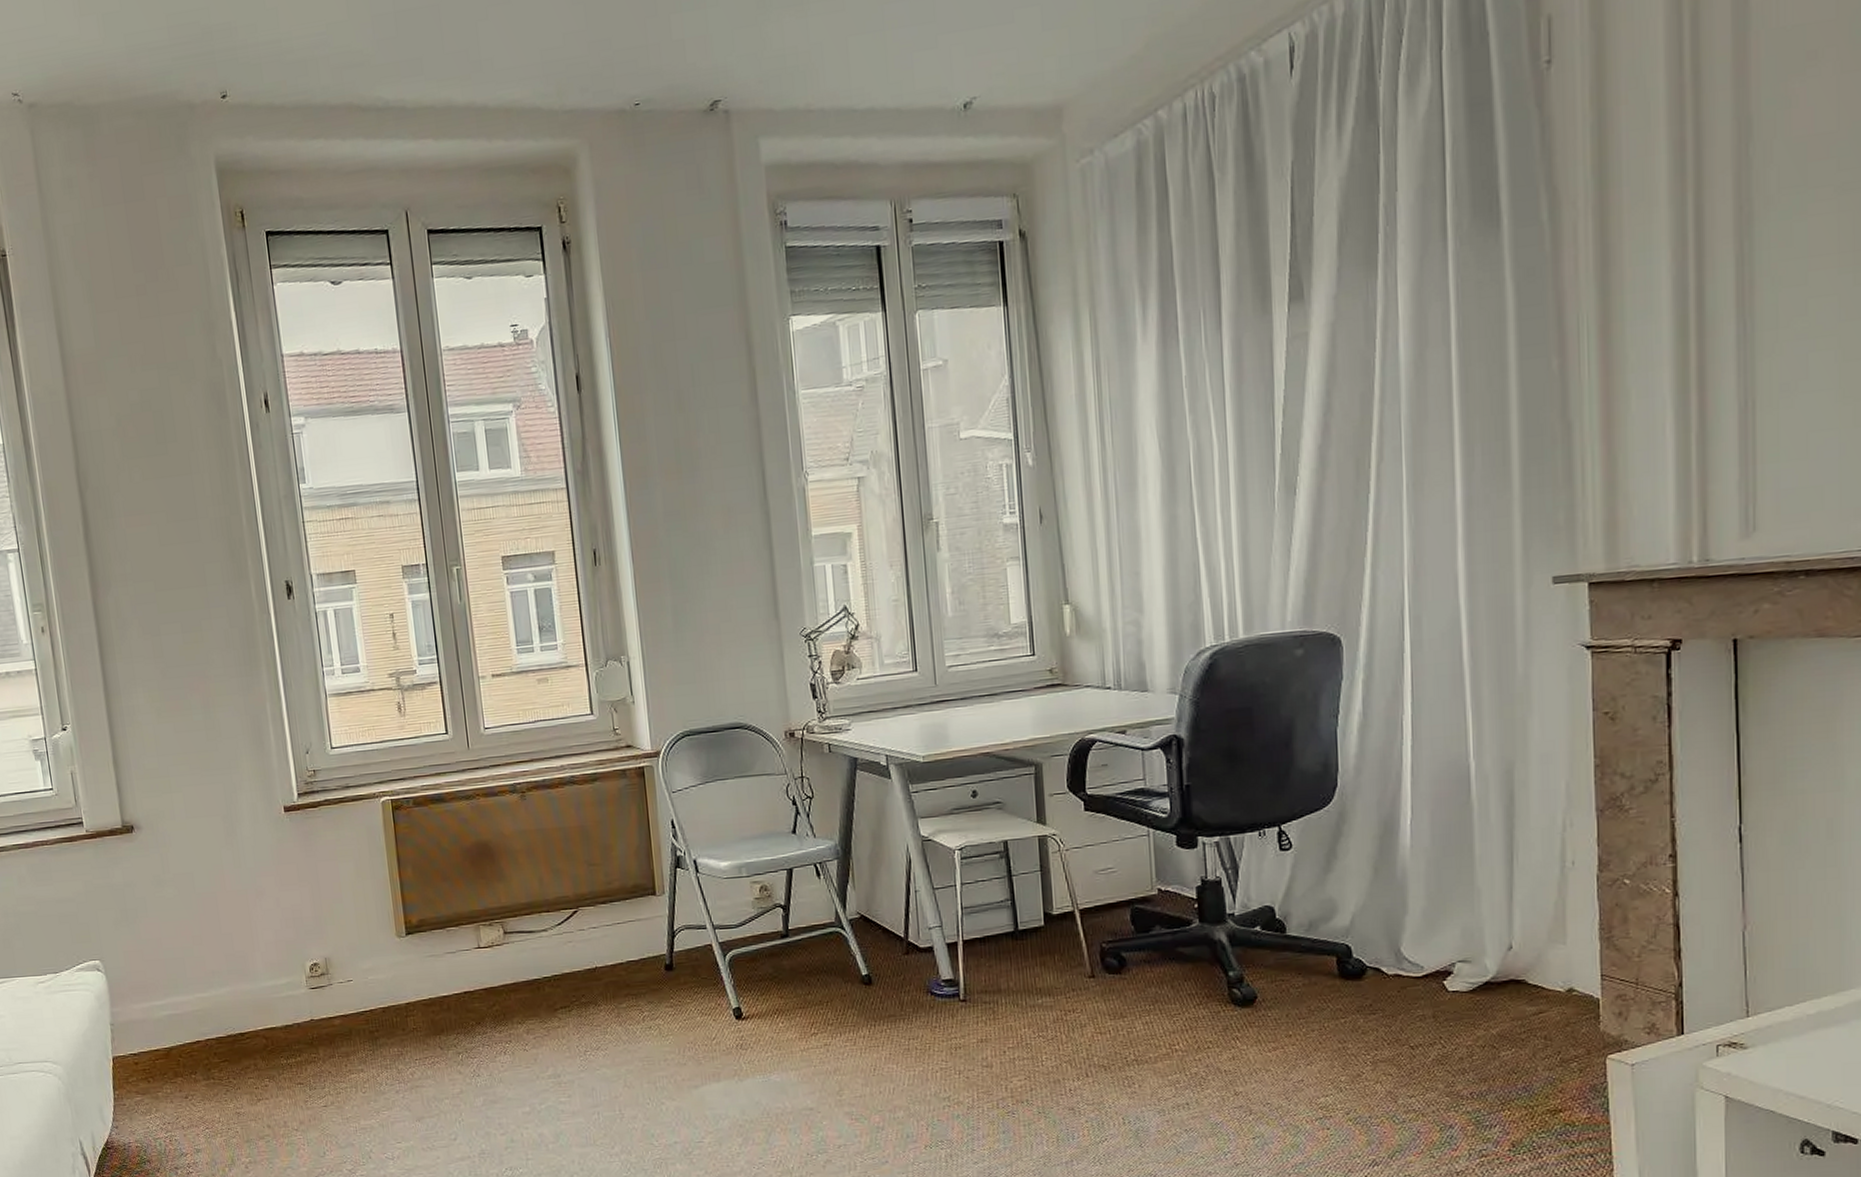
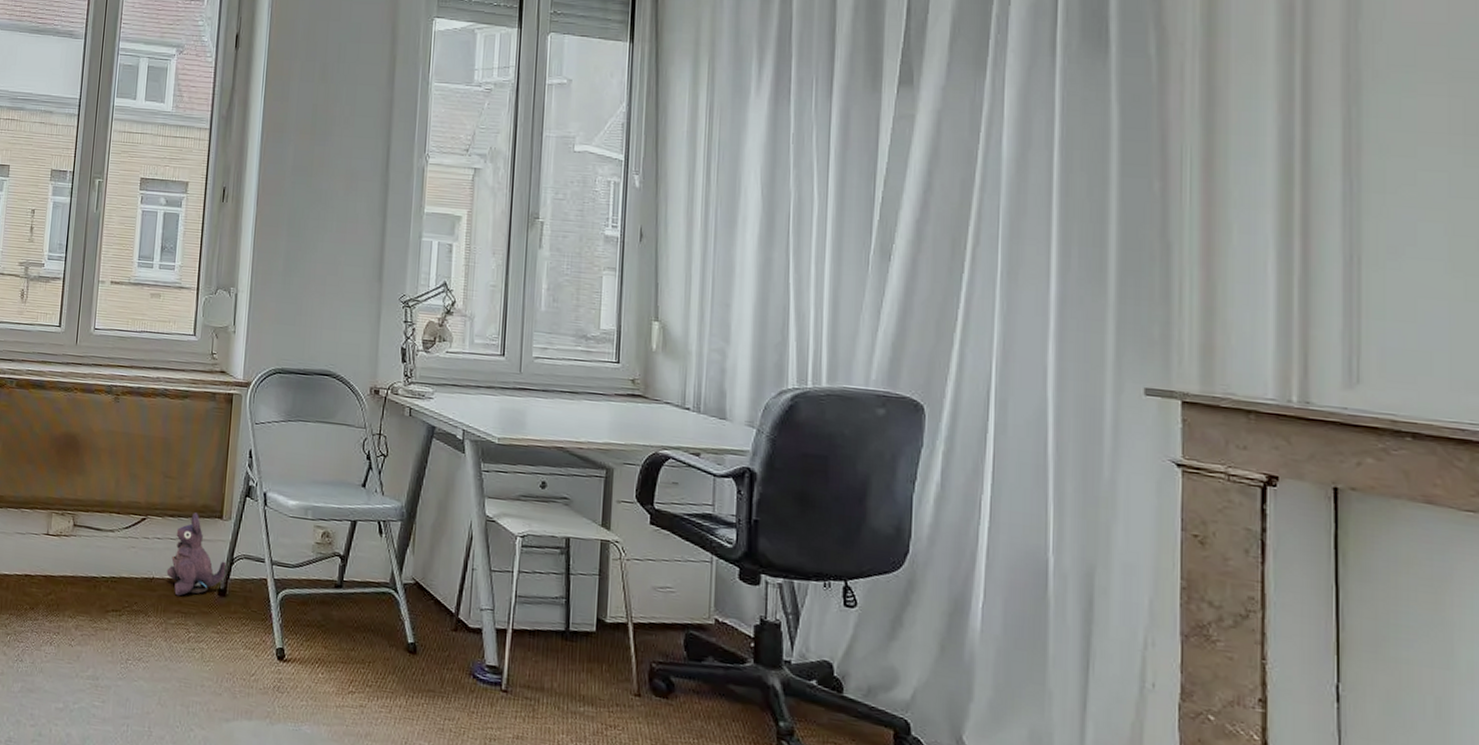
plush toy: none [608,894,669,980] -> present [166,513,226,596]

